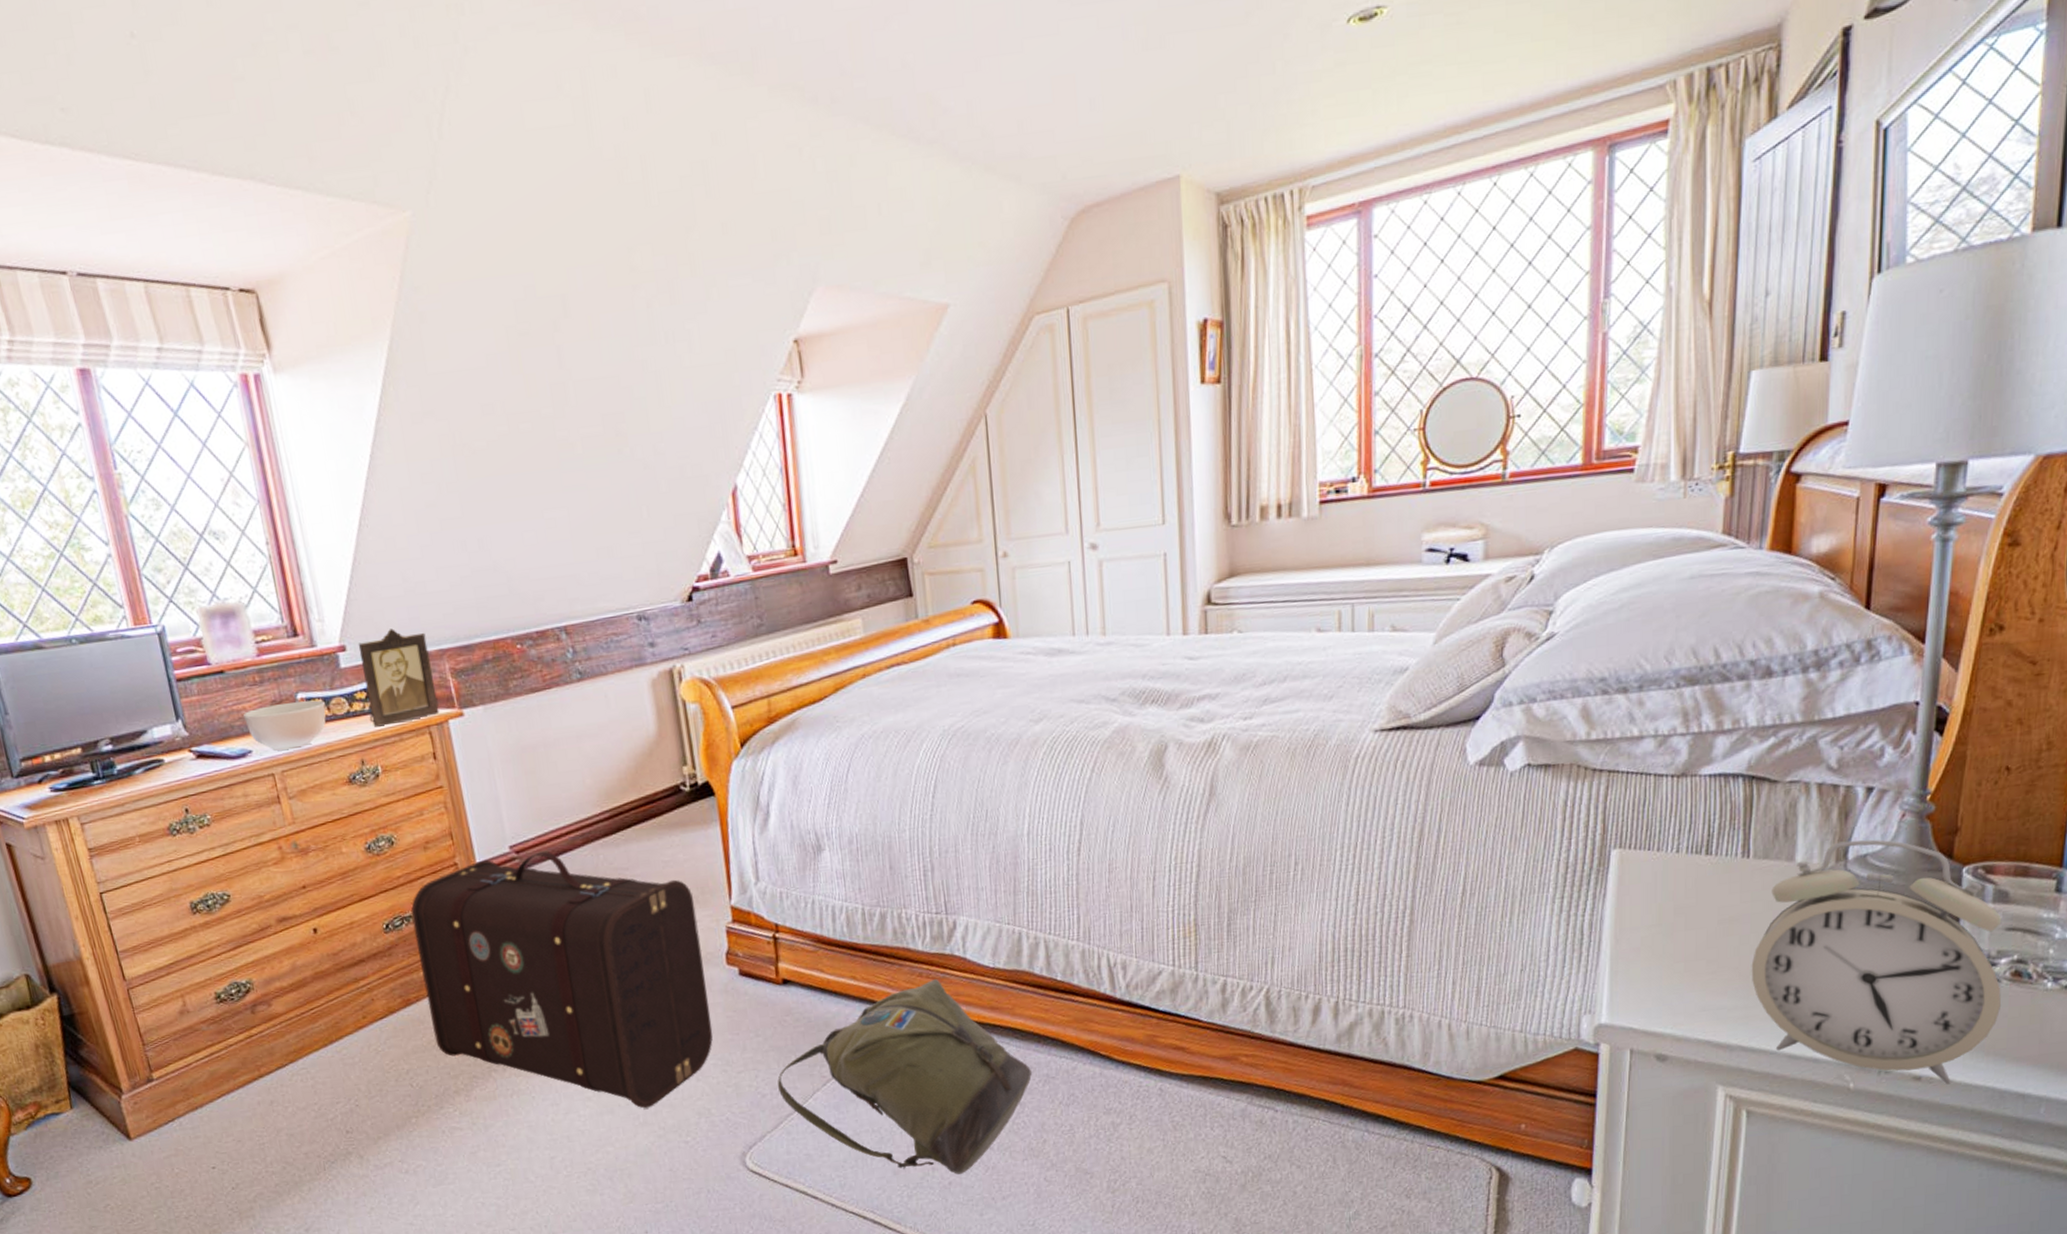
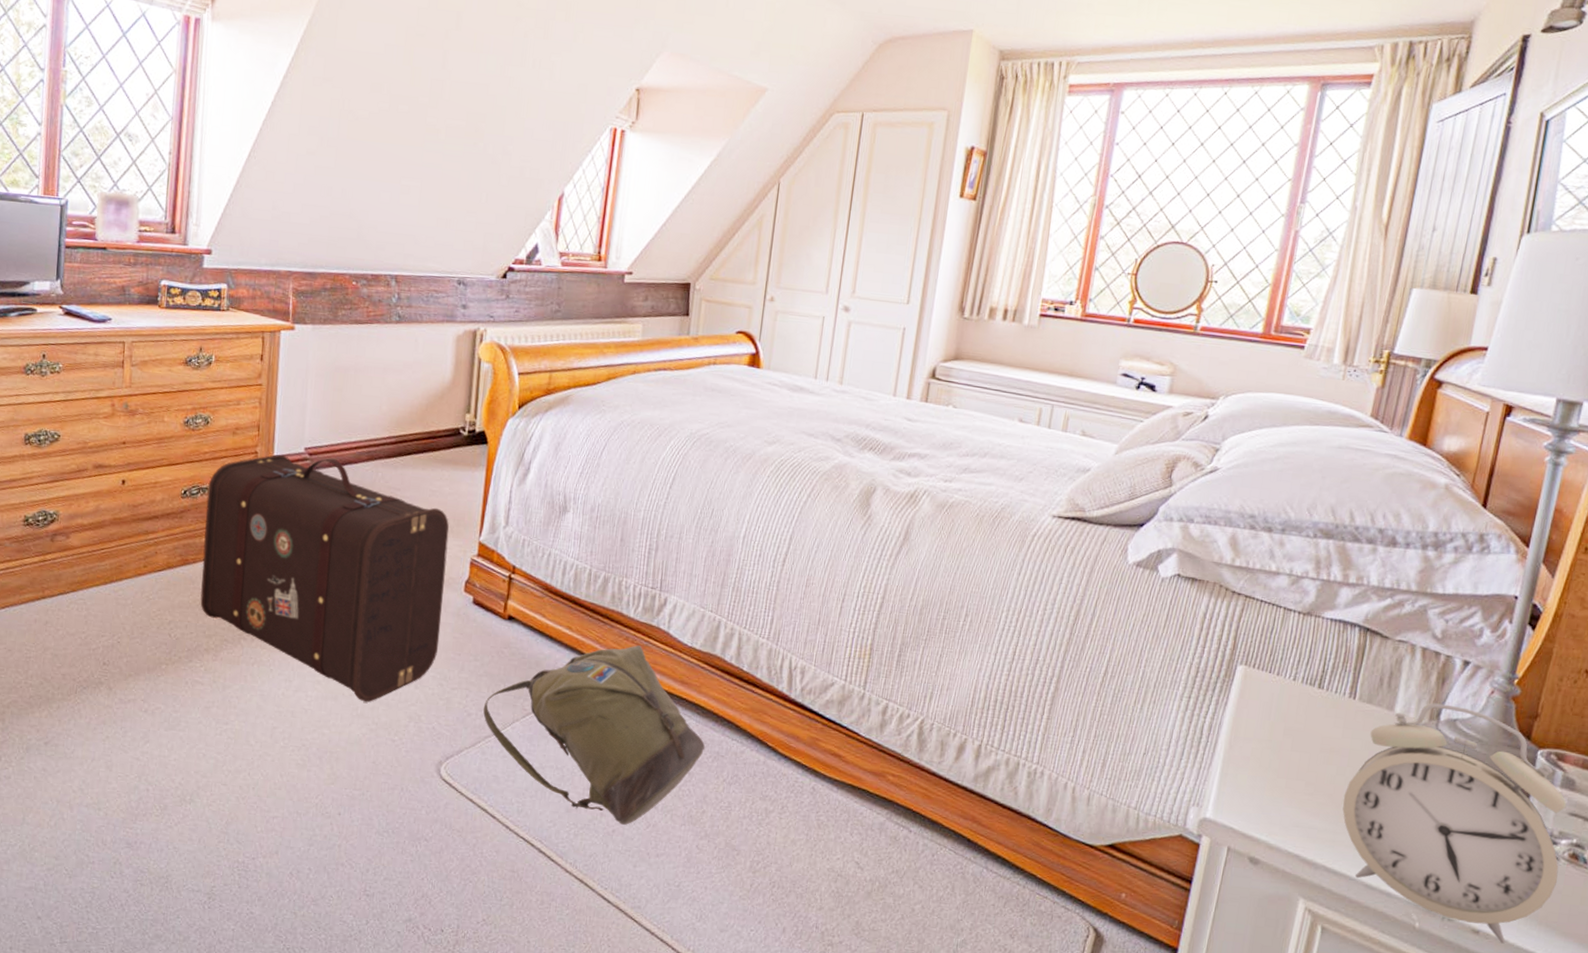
bowl: present [242,700,326,752] -> none [112,284,182,326]
photo frame: present [358,628,440,727] -> none [215,245,280,324]

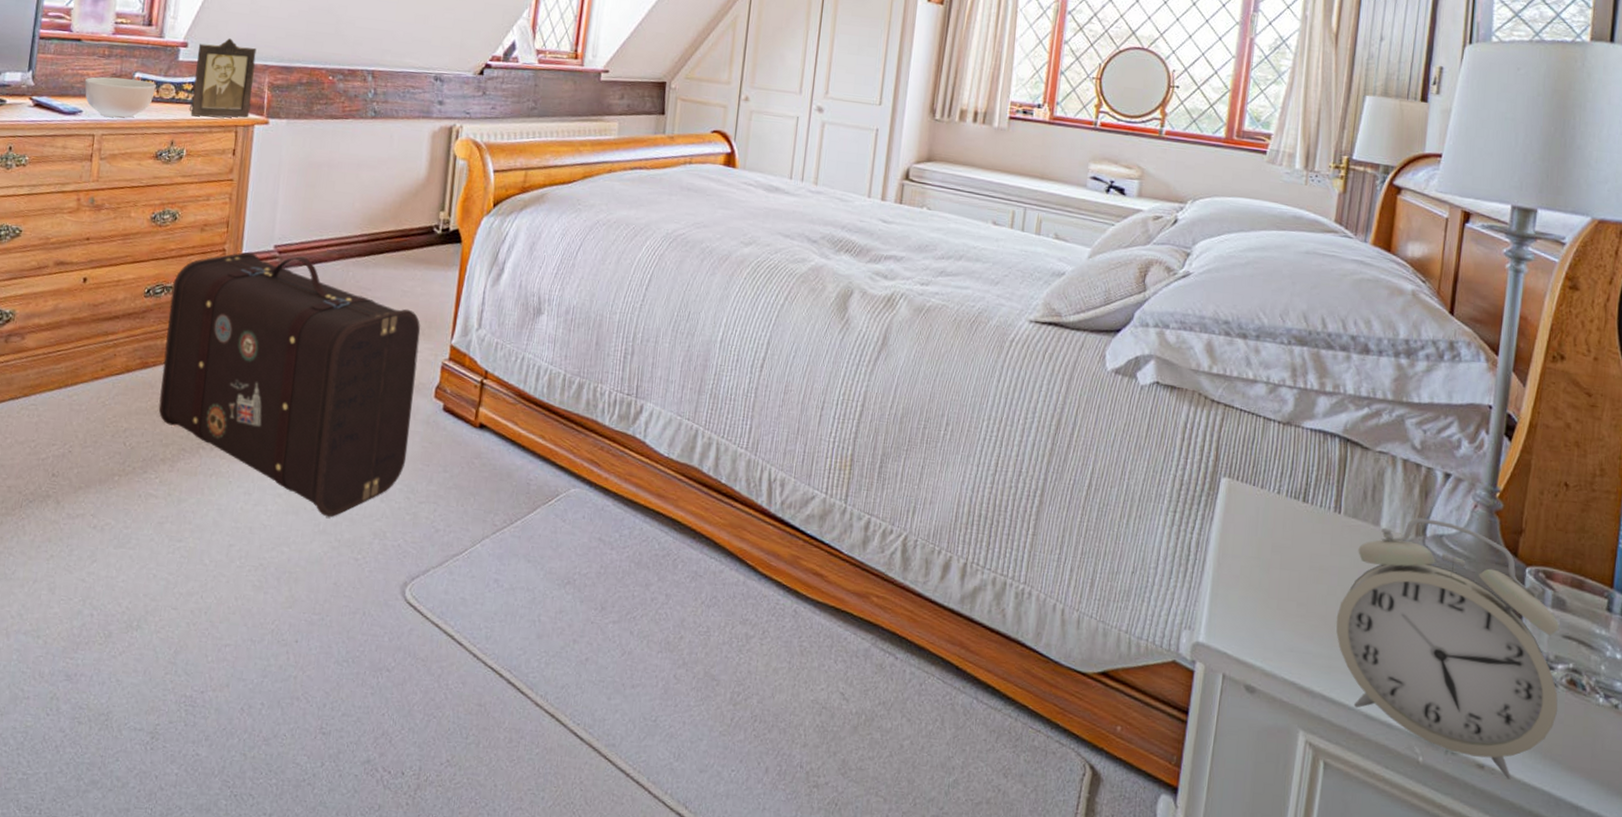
bowl: none [112,284,182,326] -> present [84,76,156,119]
photo frame: none [215,245,280,324] -> present [189,38,257,118]
backpack: present [483,645,706,825] -> none [451,455,683,653]

